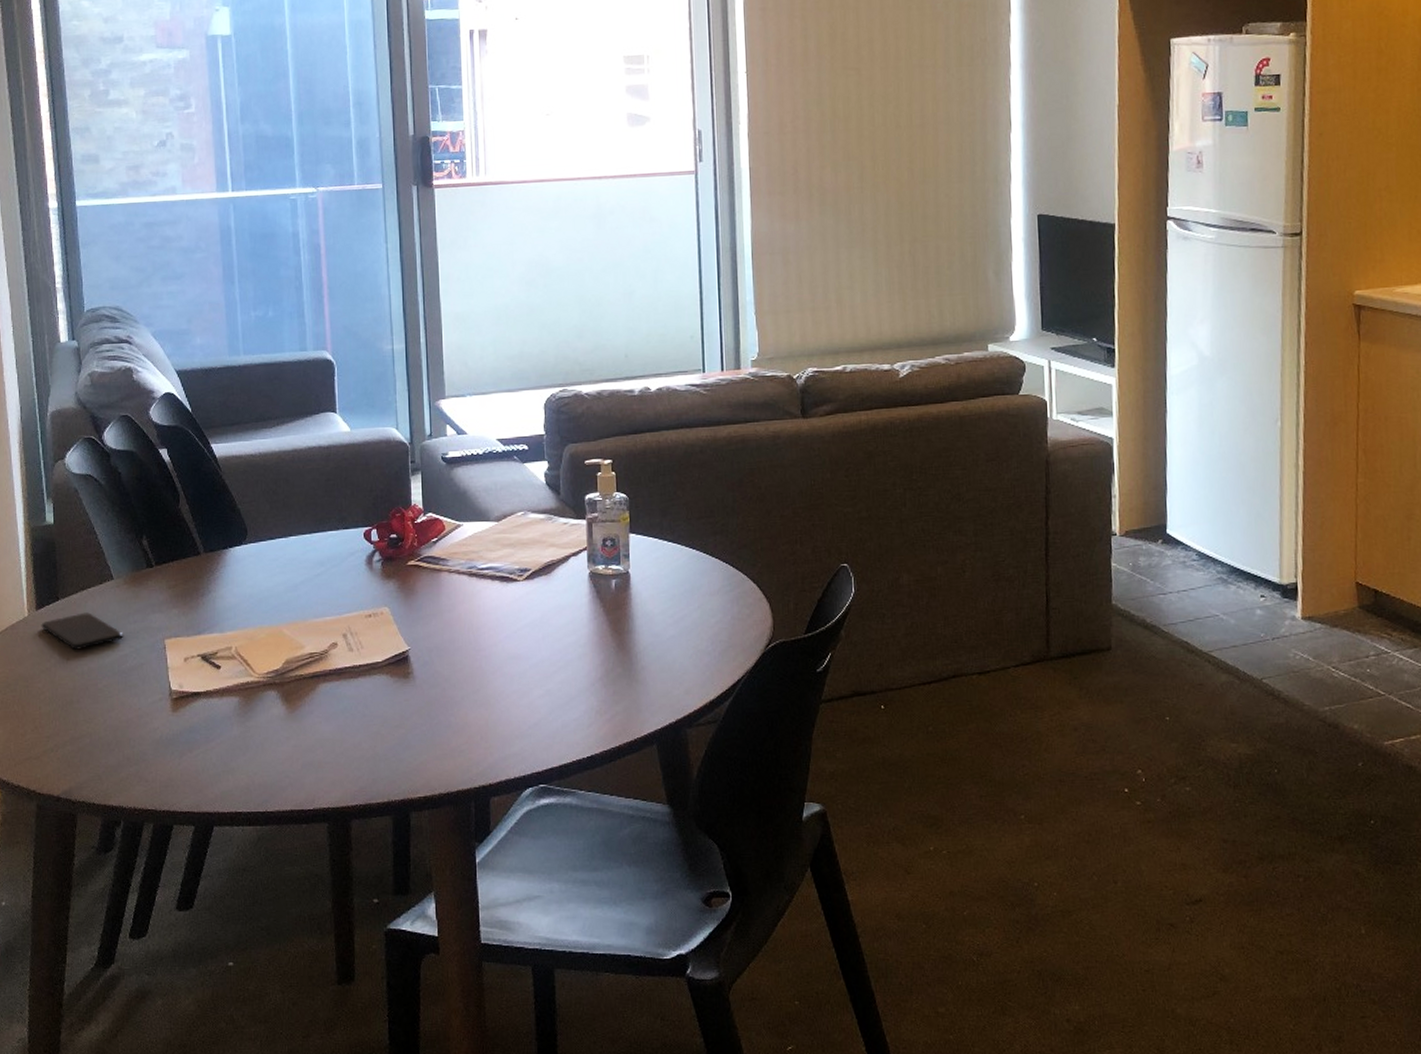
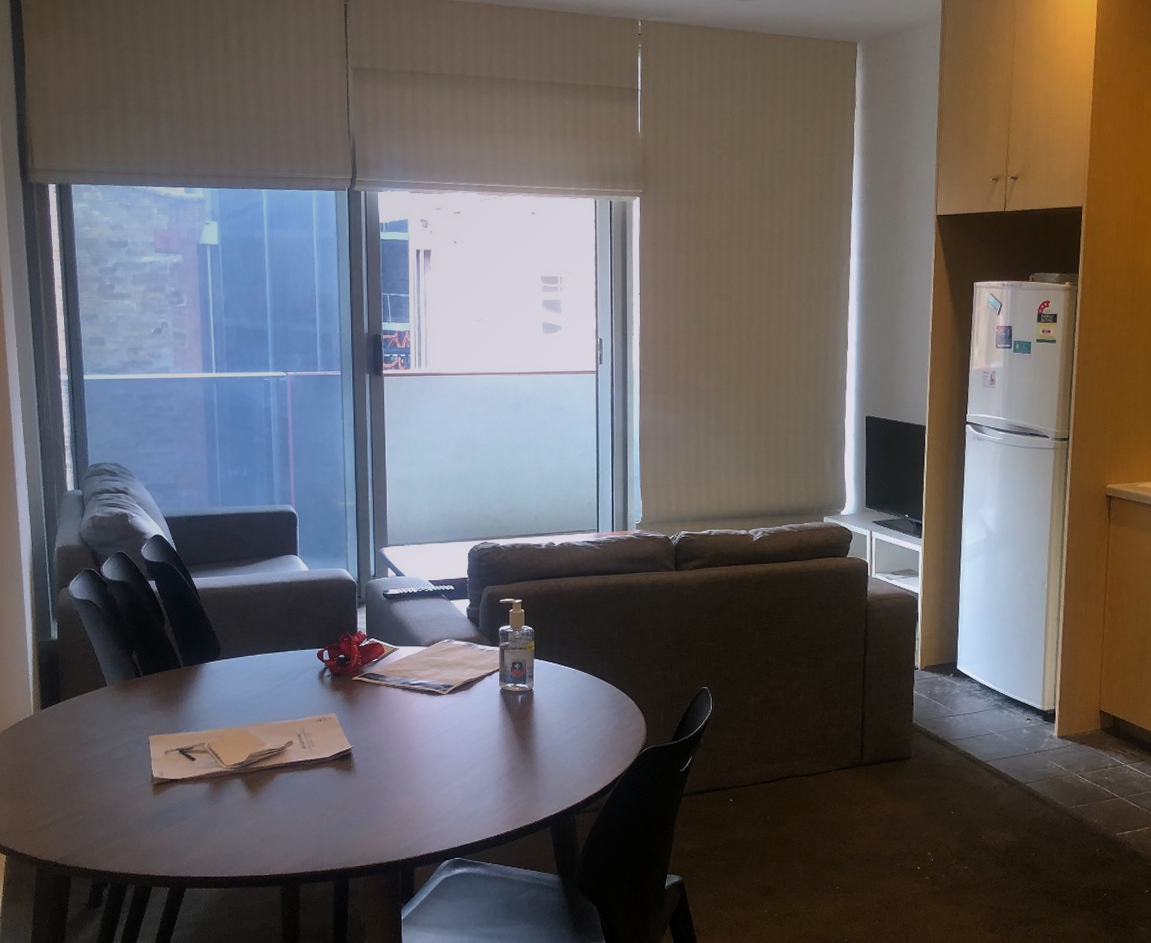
smartphone: present [41,612,124,650] -> none [44,713,115,743]

